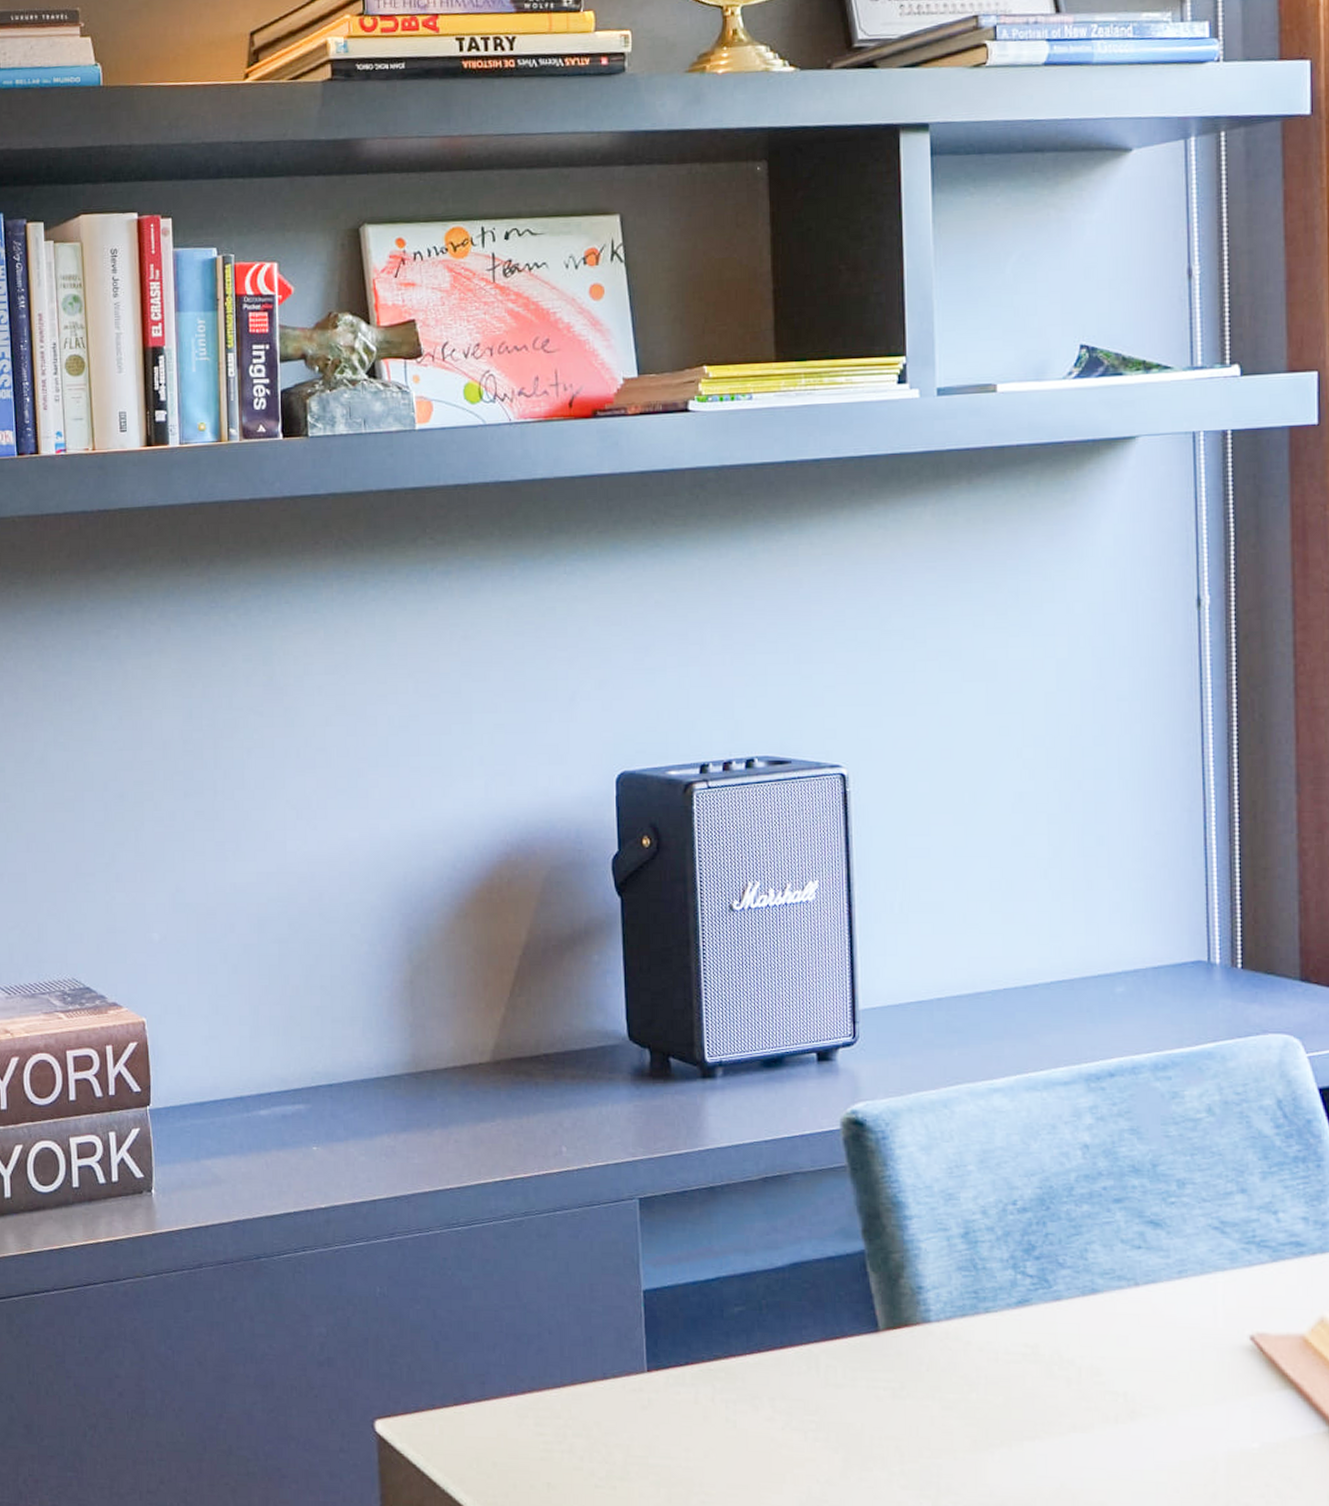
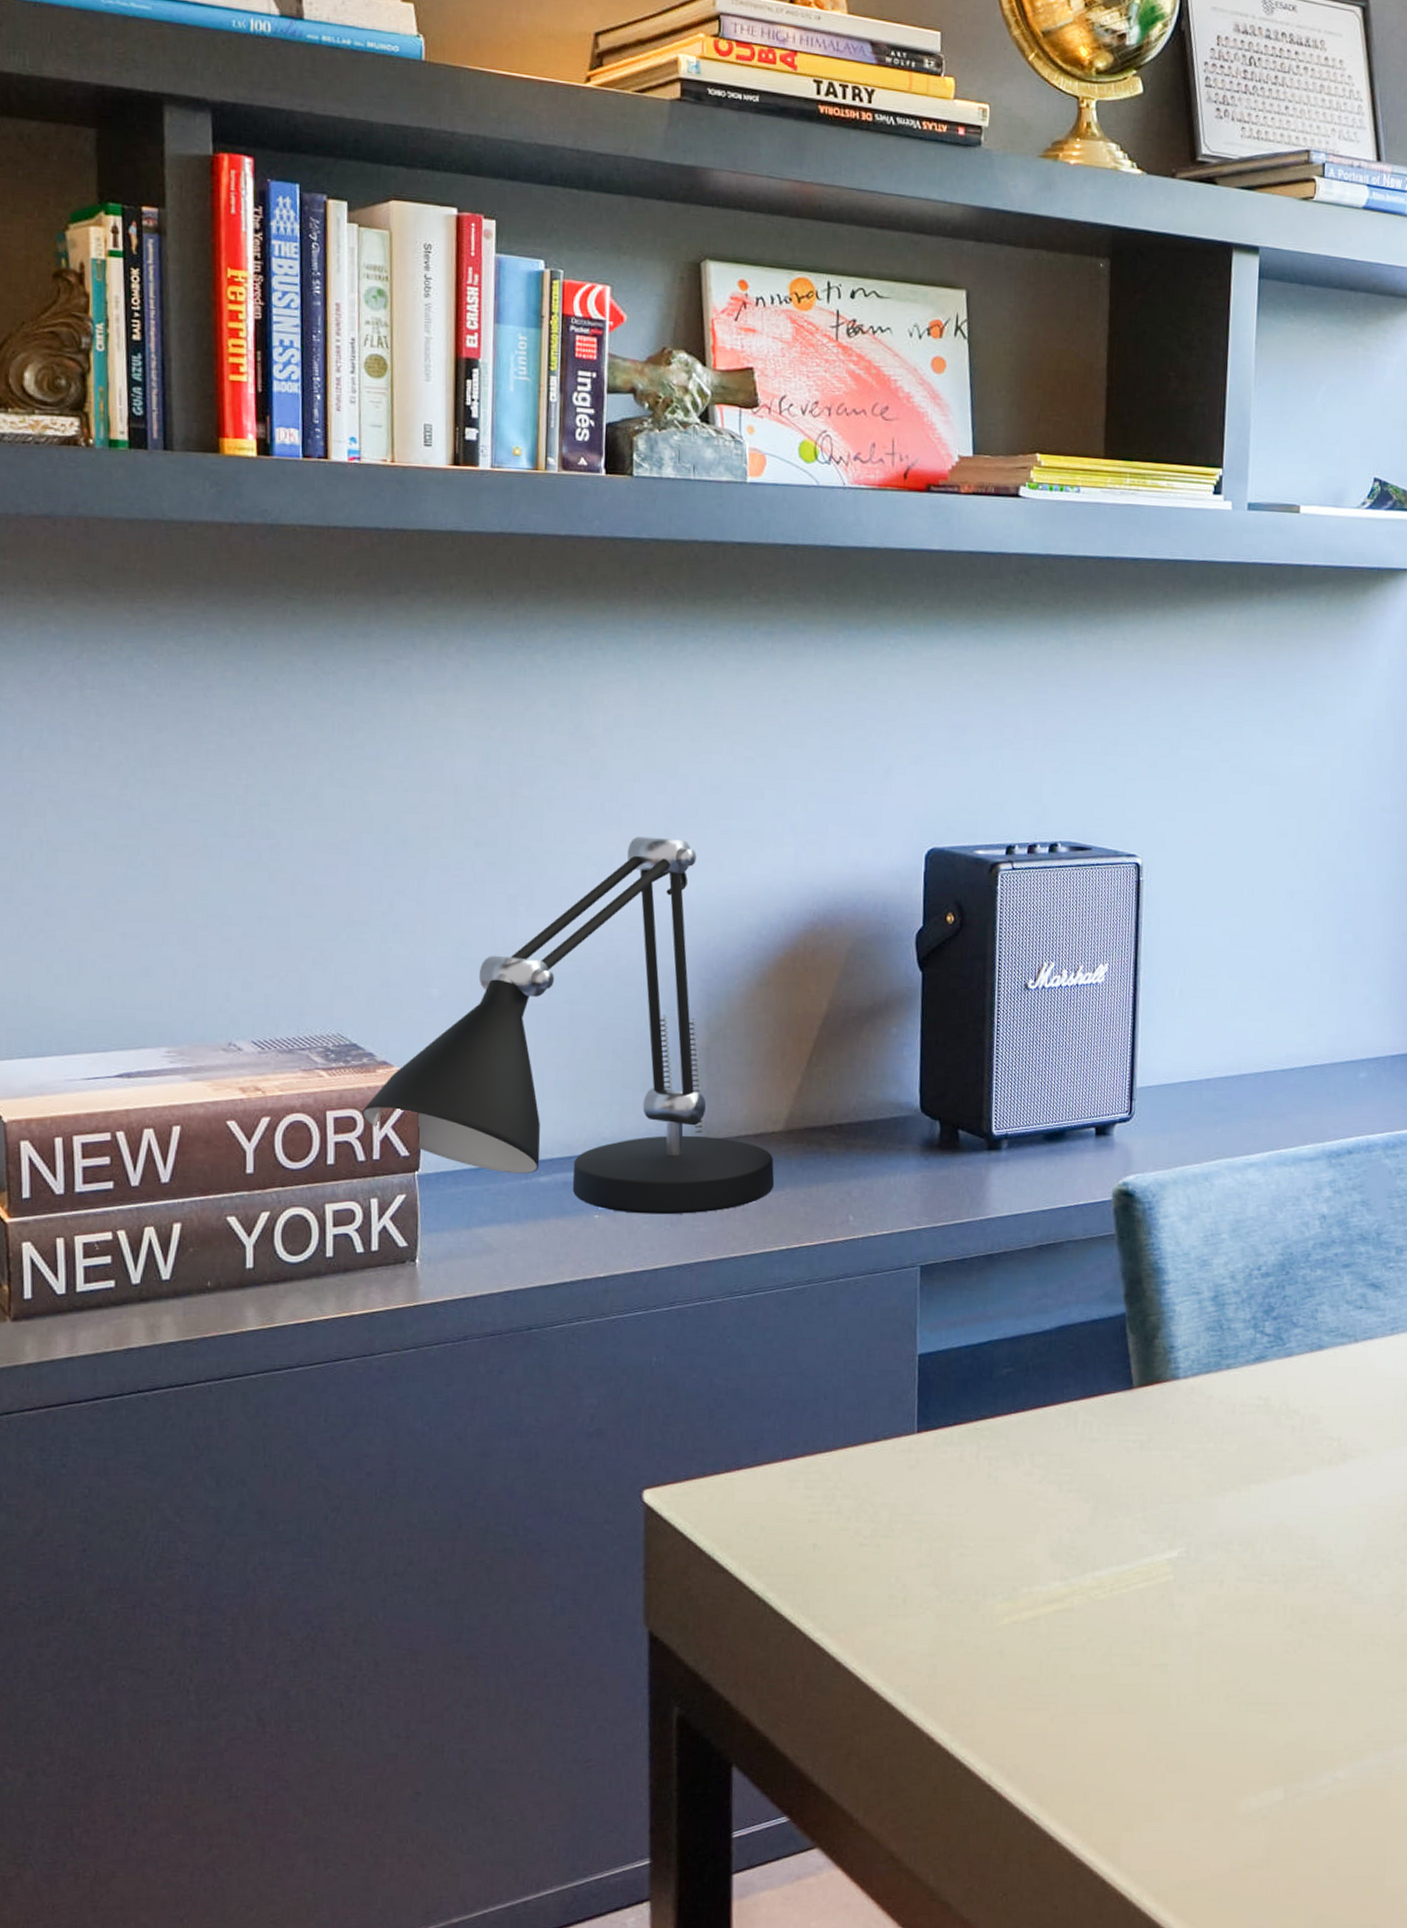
desk lamp: none [98,778,484,1147] -> present [362,836,774,1215]

